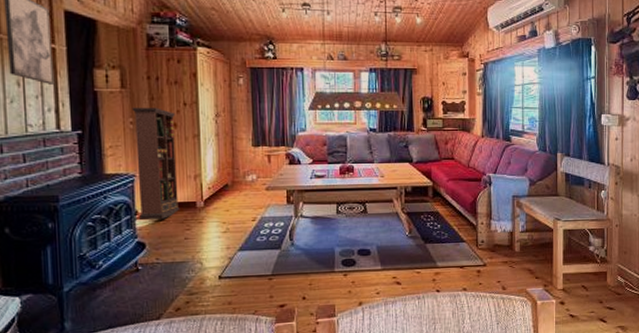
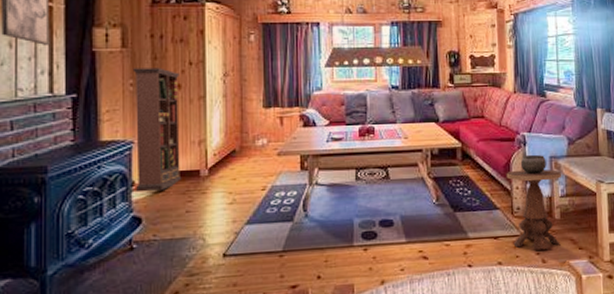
side table: none [472,193,523,279] -> present [506,154,562,250]

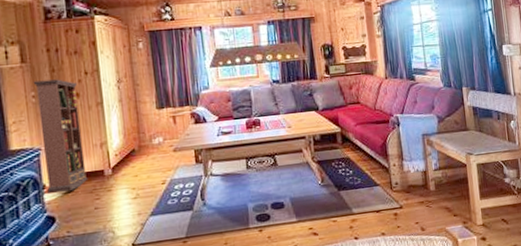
side table: present [506,154,562,250] -> none [383,133,436,220]

